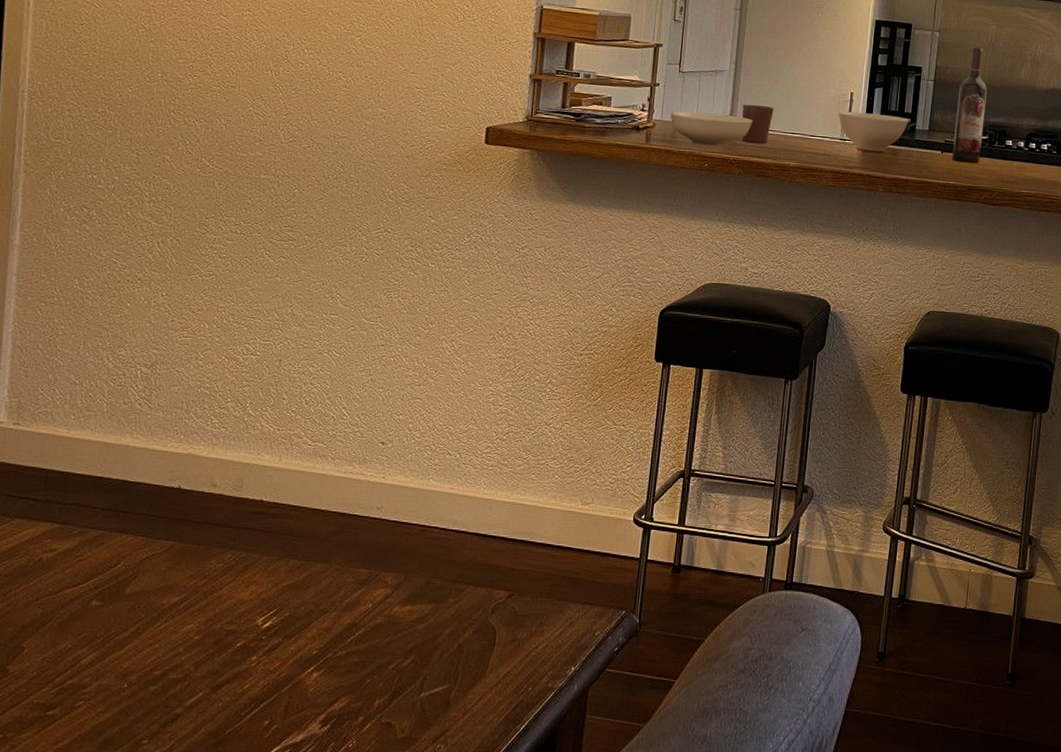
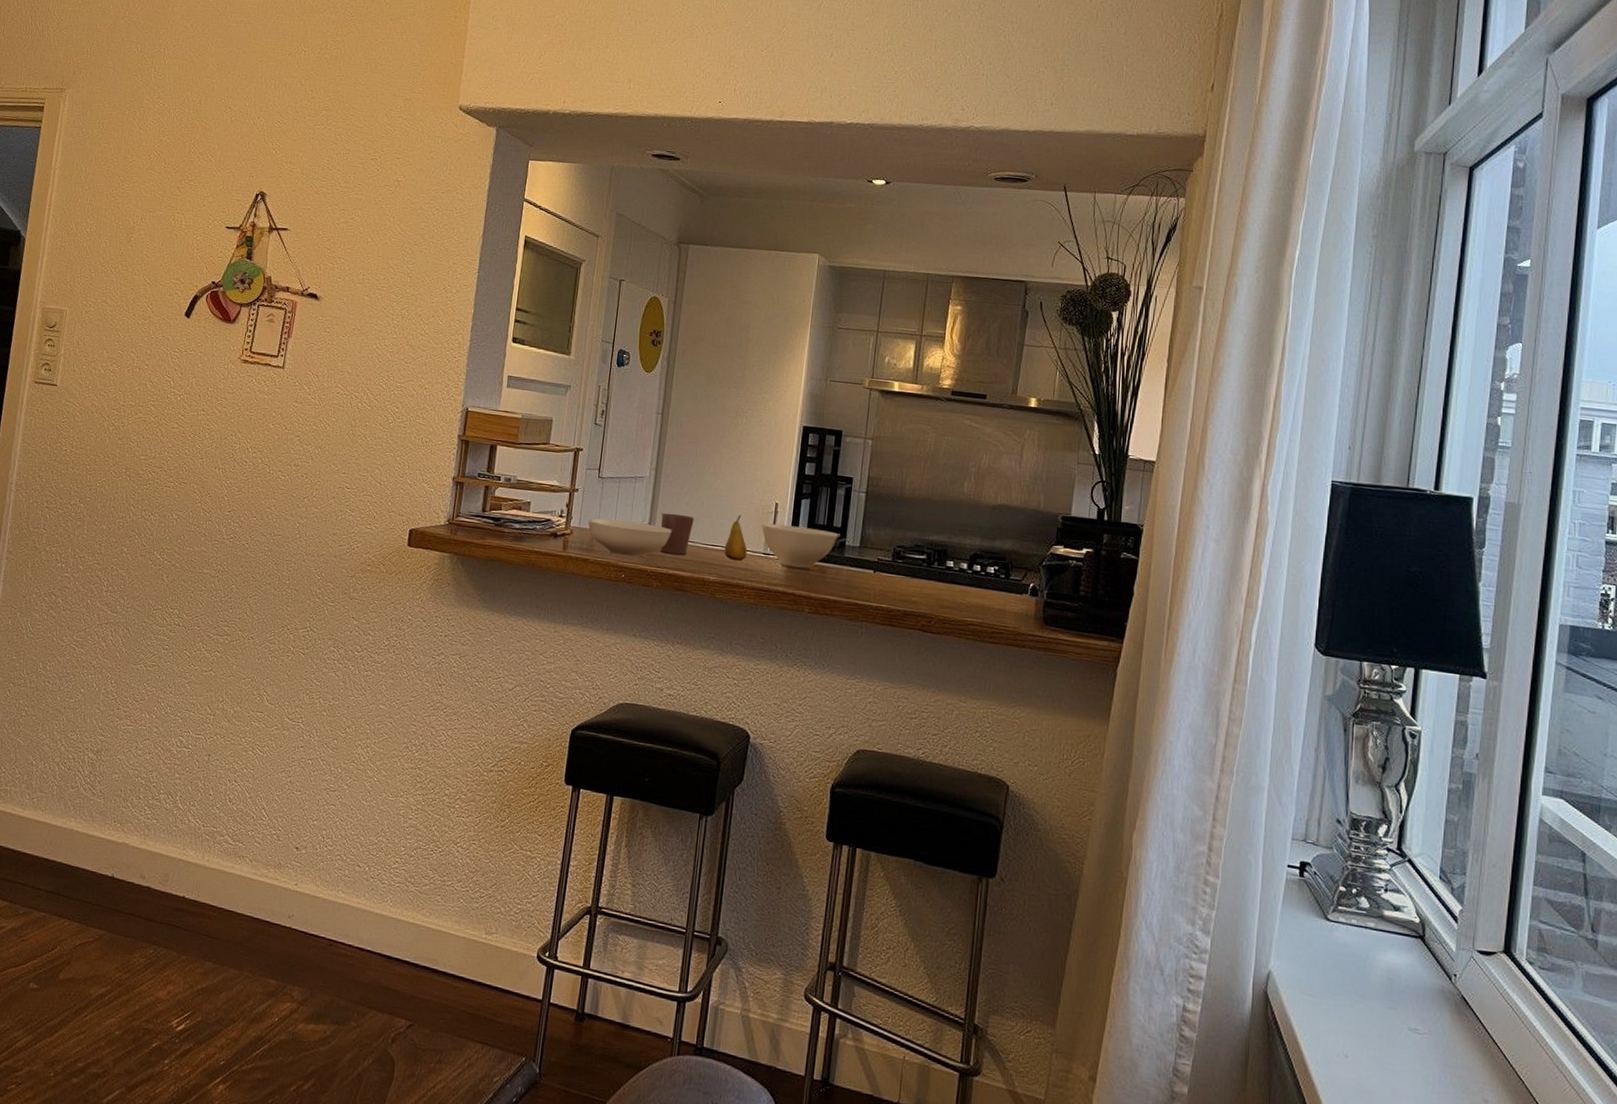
fruit: none [803,104,825,148] -> present [724,515,747,562]
wine bottle: present [951,47,987,164] -> none [884,457,925,586]

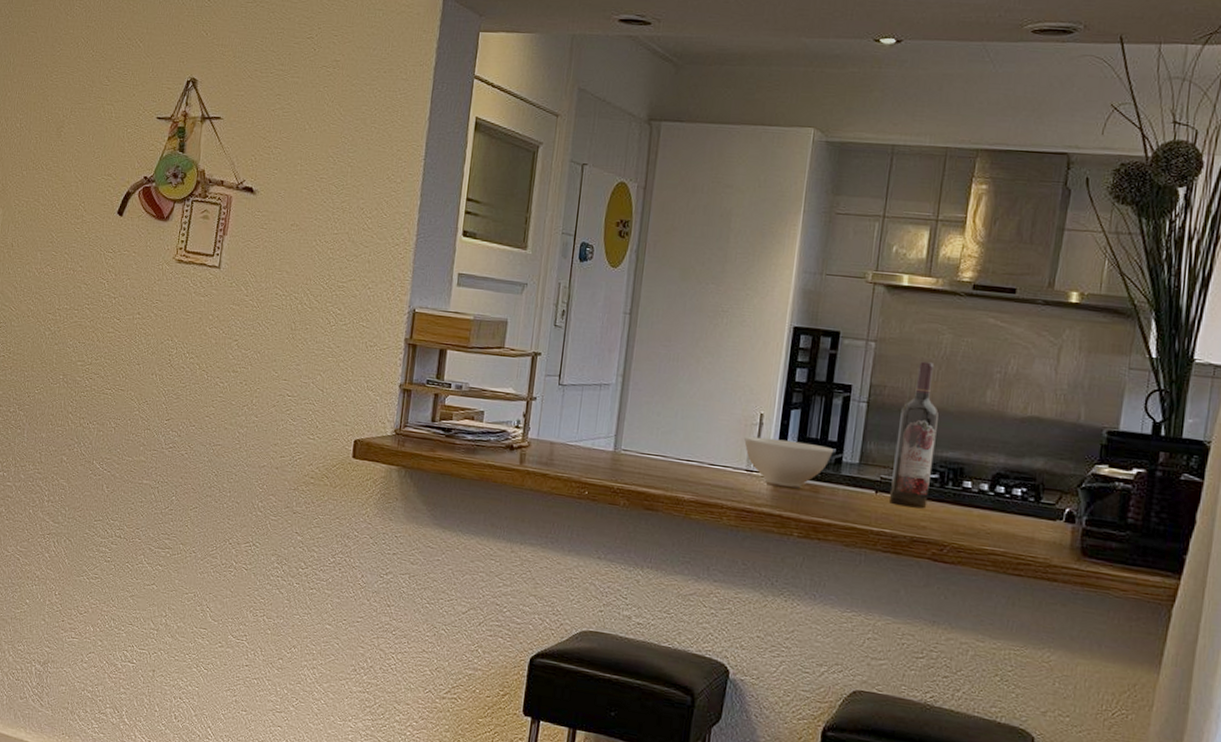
bowl: present [588,518,673,558] -> none [547,429,643,473]
cup: present [660,513,694,557] -> none [628,424,667,472]
fruit: present [724,515,747,562] -> none [700,426,727,479]
wine bottle: none [884,457,925,586] -> present [888,361,939,509]

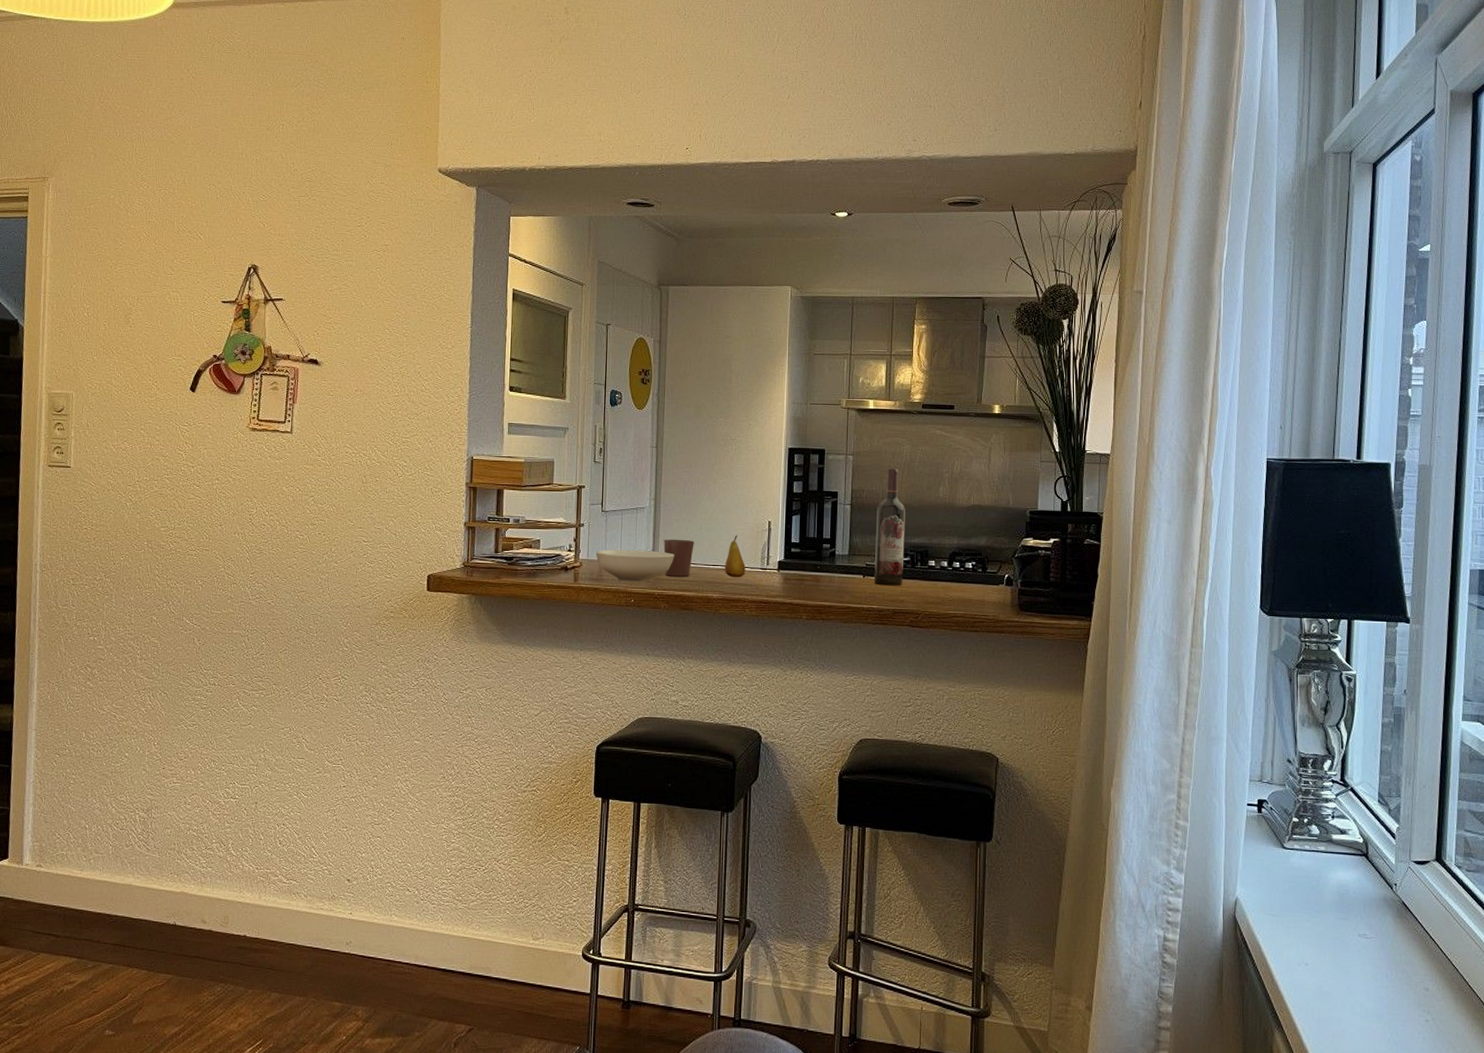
bowl: none [547,429,643,473] -> present [595,549,676,582]
cup: none [628,424,667,472] -> present [663,539,694,578]
fruit: none [700,426,727,479] -> present [724,535,746,578]
bowl: present [743,436,835,490] -> none [756,540,829,581]

